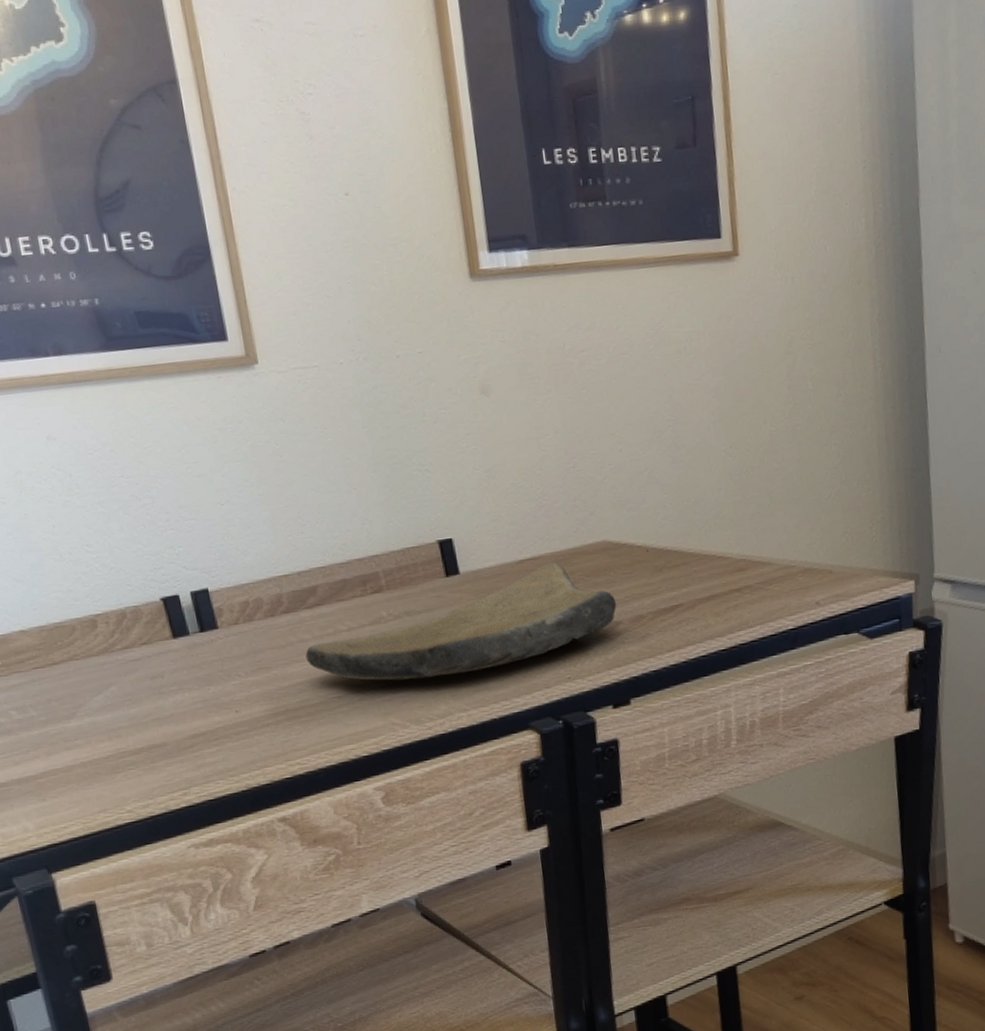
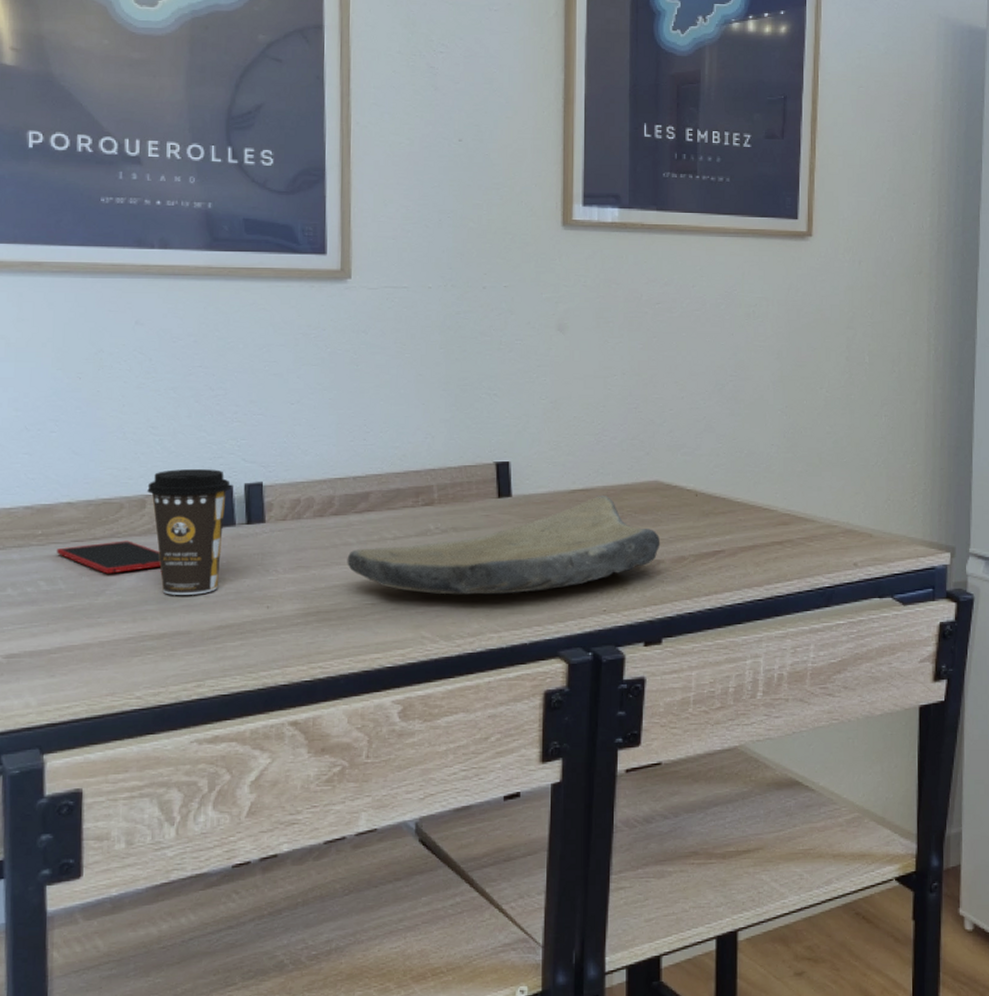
smartphone: none [20,661,124,697] -> present [57,540,161,574]
coffee cup: none [95,580,185,710] -> present [147,469,231,595]

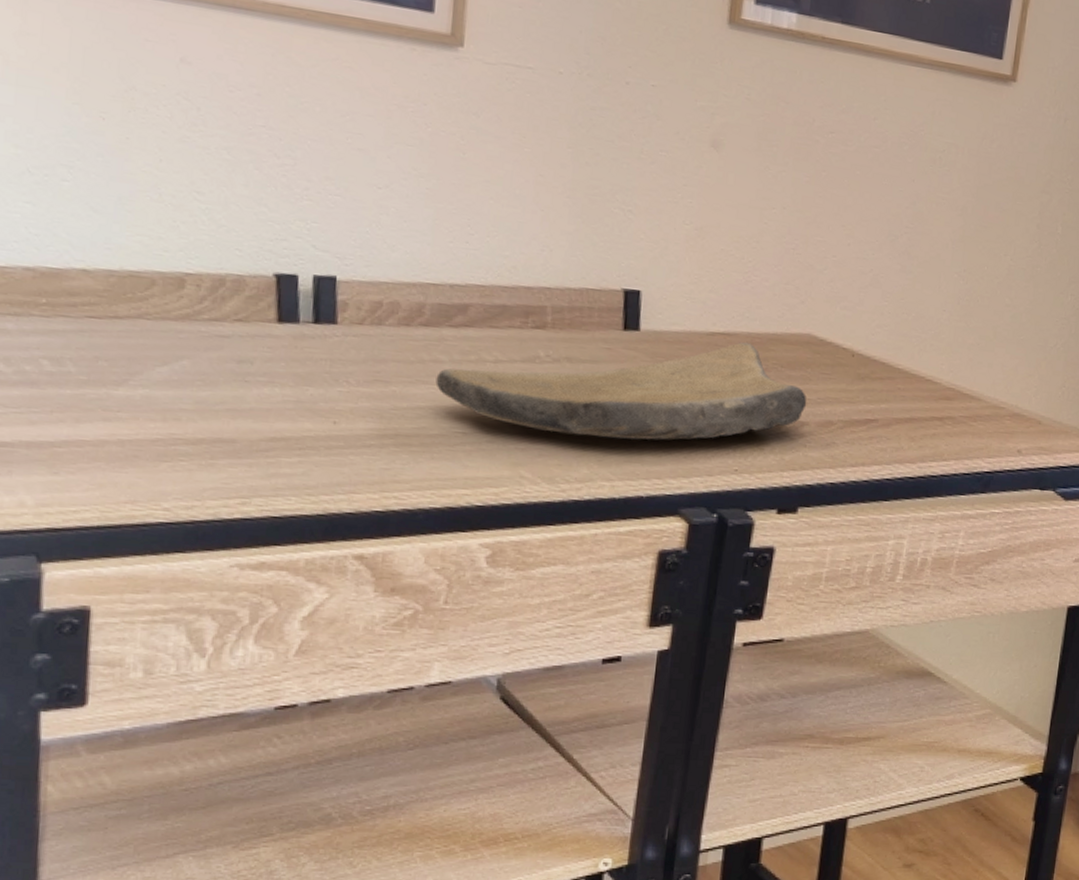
smartphone: present [57,540,161,574] -> none [66,322,202,362]
coffee cup: present [147,469,231,595] -> none [188,246,295,399]

